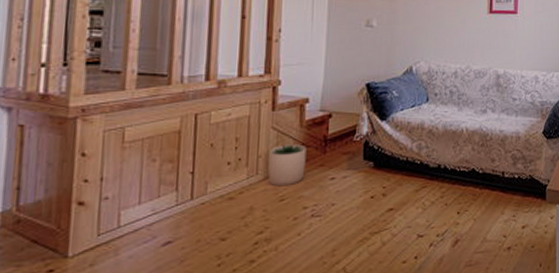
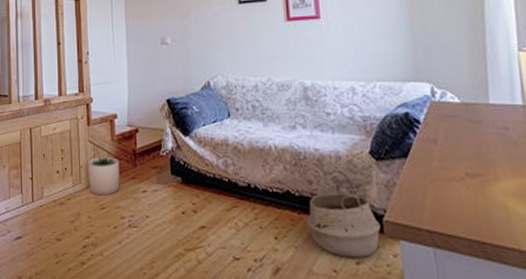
woven basket: none [486,157,544,223] -> present [306,180,381,258]

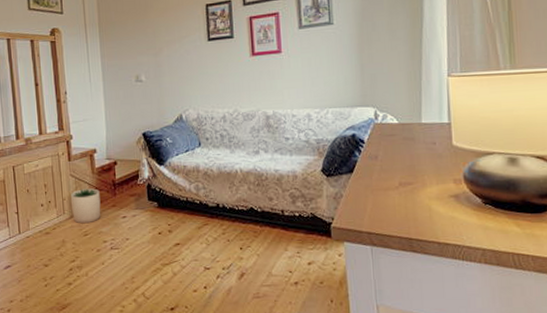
woven basket: present [306,180,381,258] -> none [267,196,329,260]

